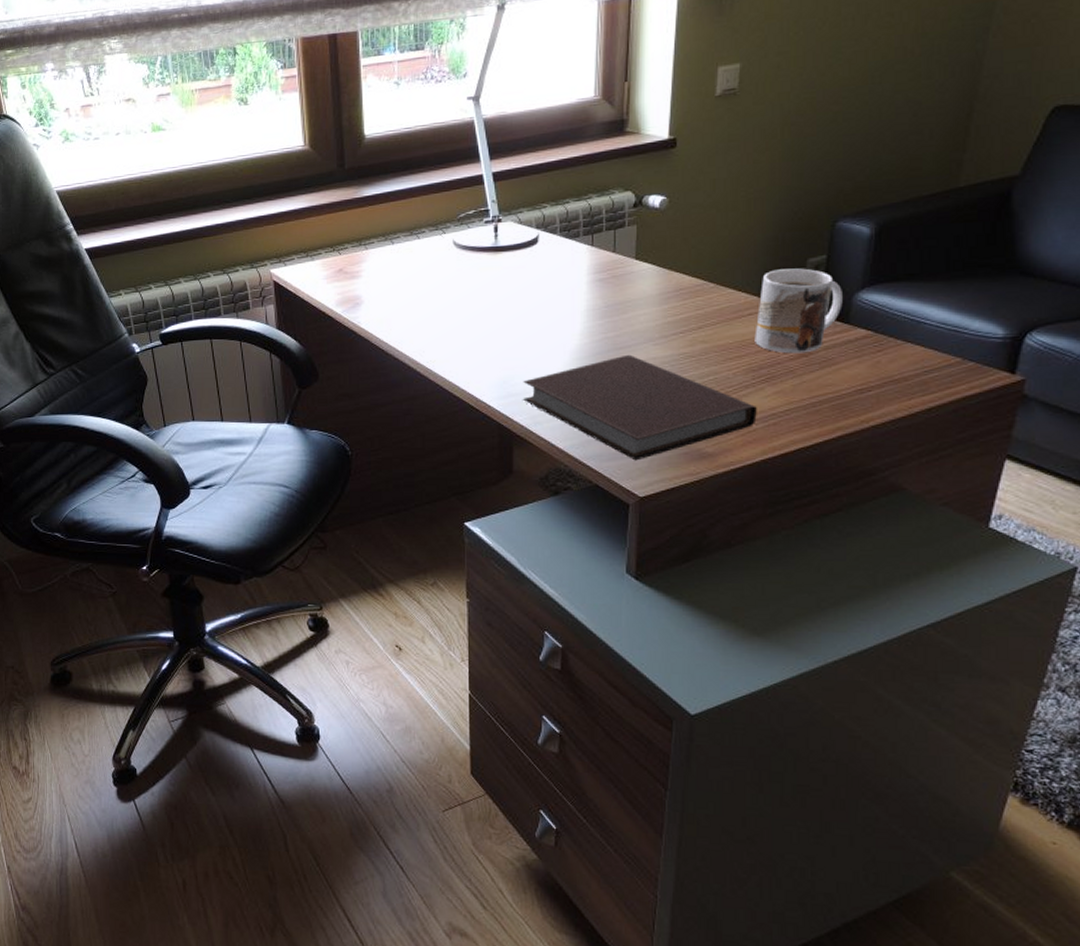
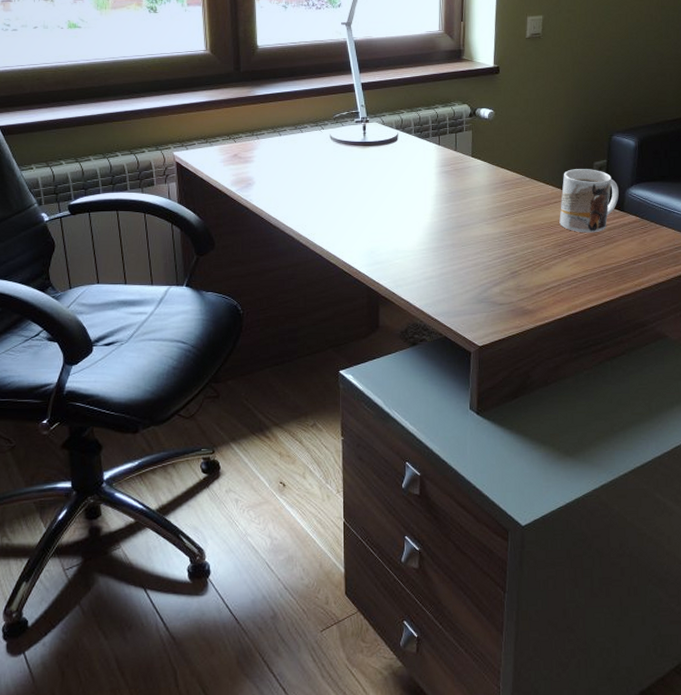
notebook: present [523,354,757,461] -> none [387,231,563,317]

